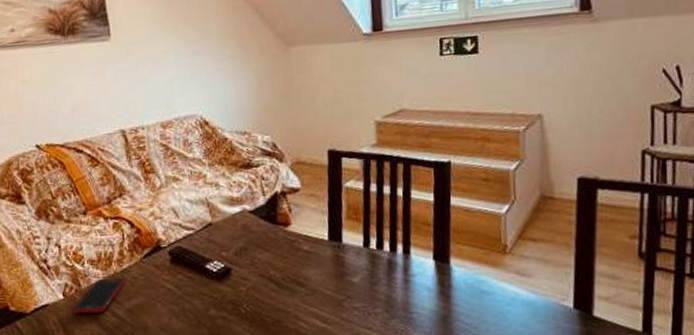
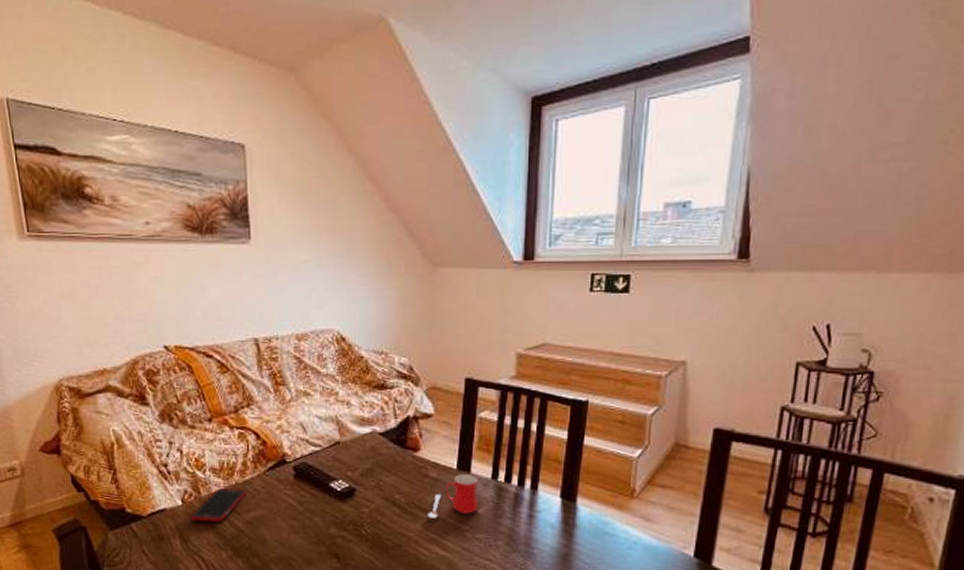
mug: none [304,244,354,291] -> present [428,474,479,518]

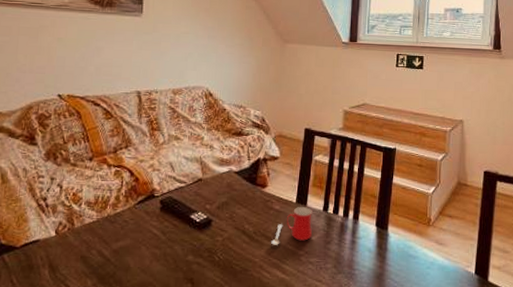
cell phone: present [190,488,247,522] -> none [61,220,117,252]

